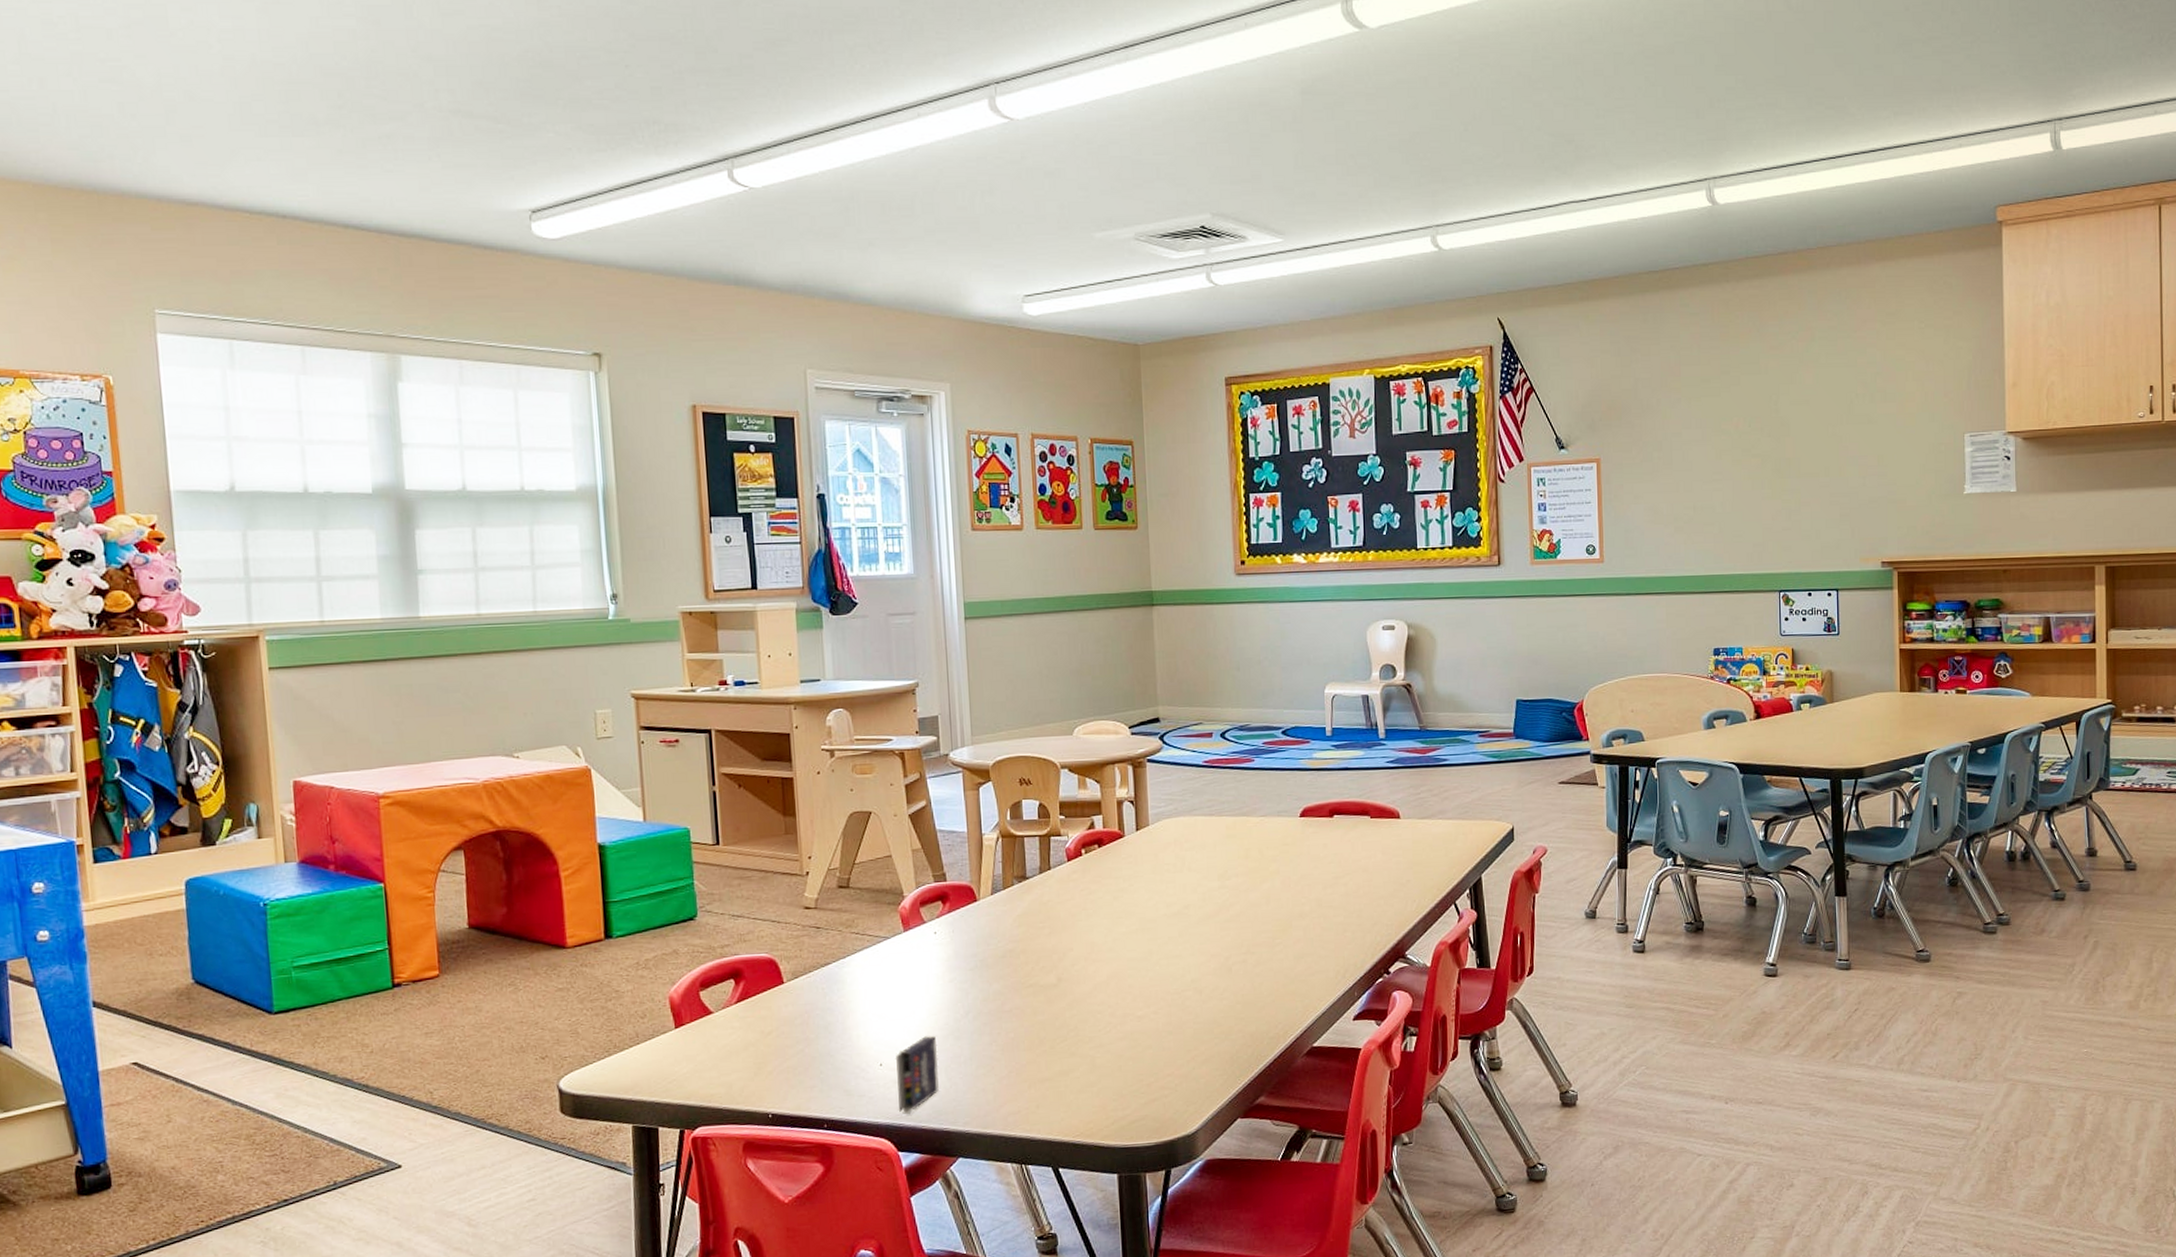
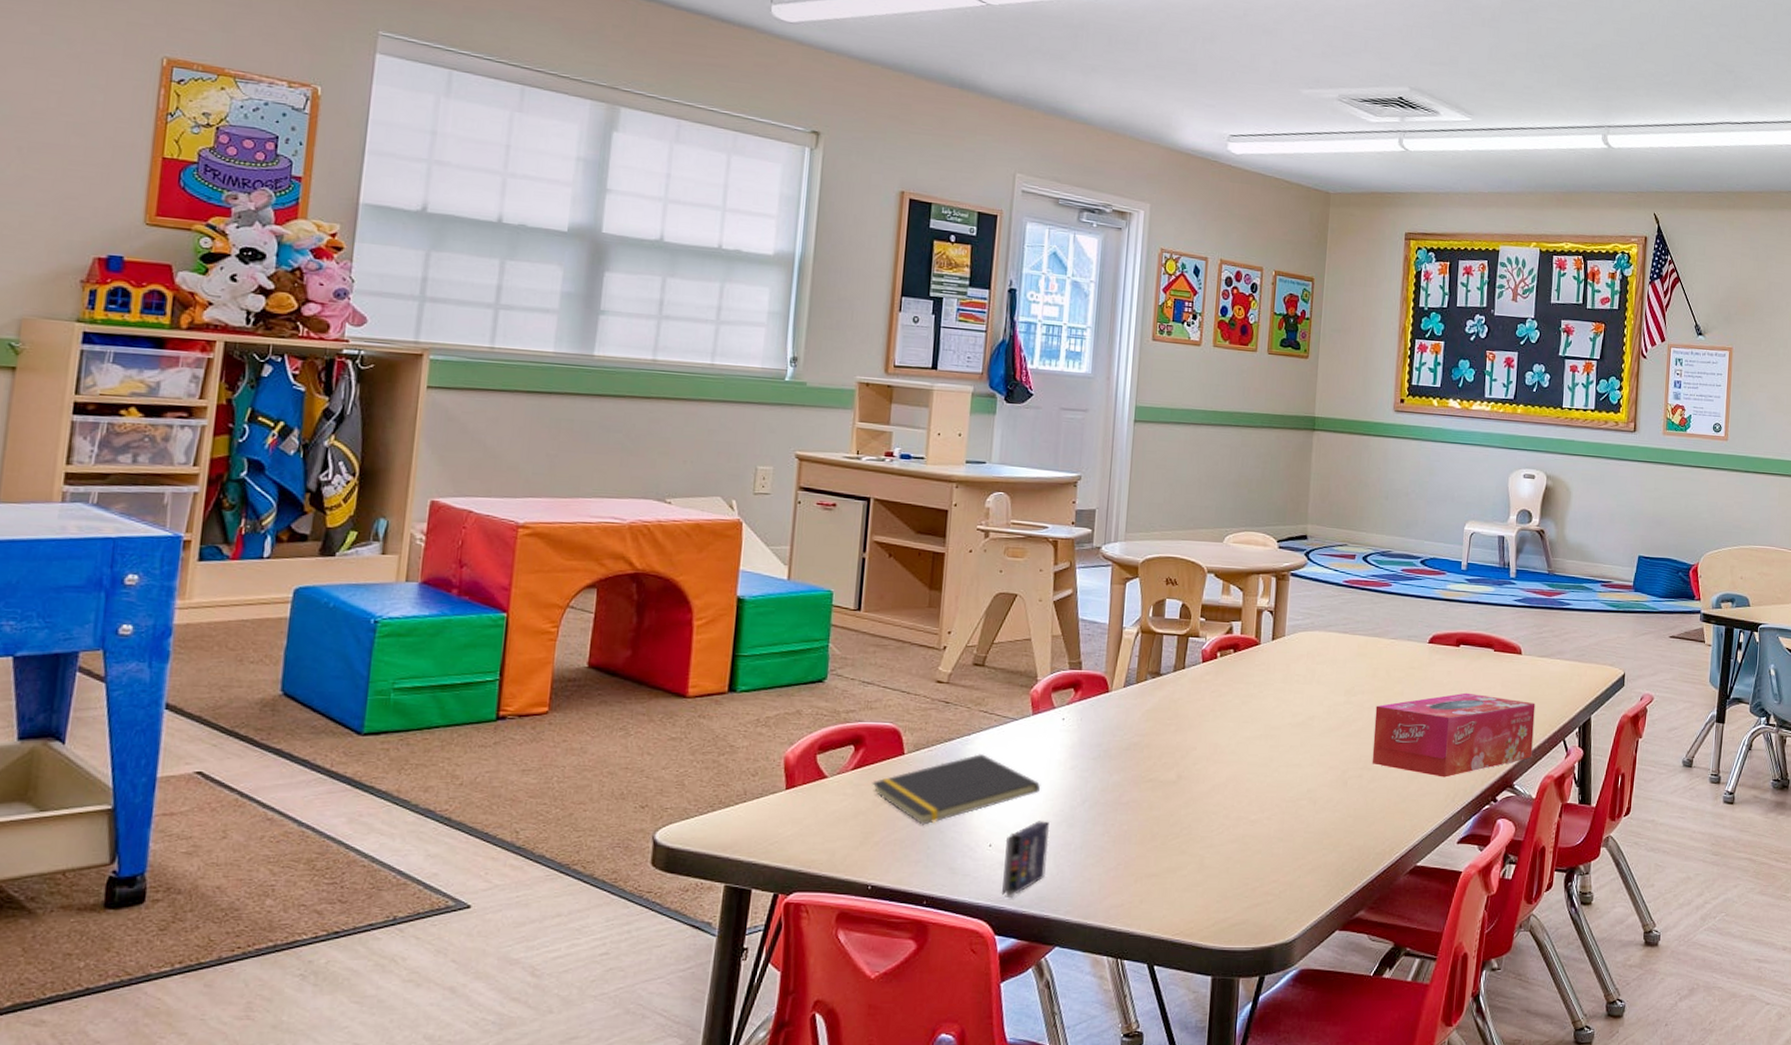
notepad: none [757,976,923,1051] -> present [872,754,1041,825]
tissue box: none [1252,864,1422,955] -> present [1372,692,1536,778]

